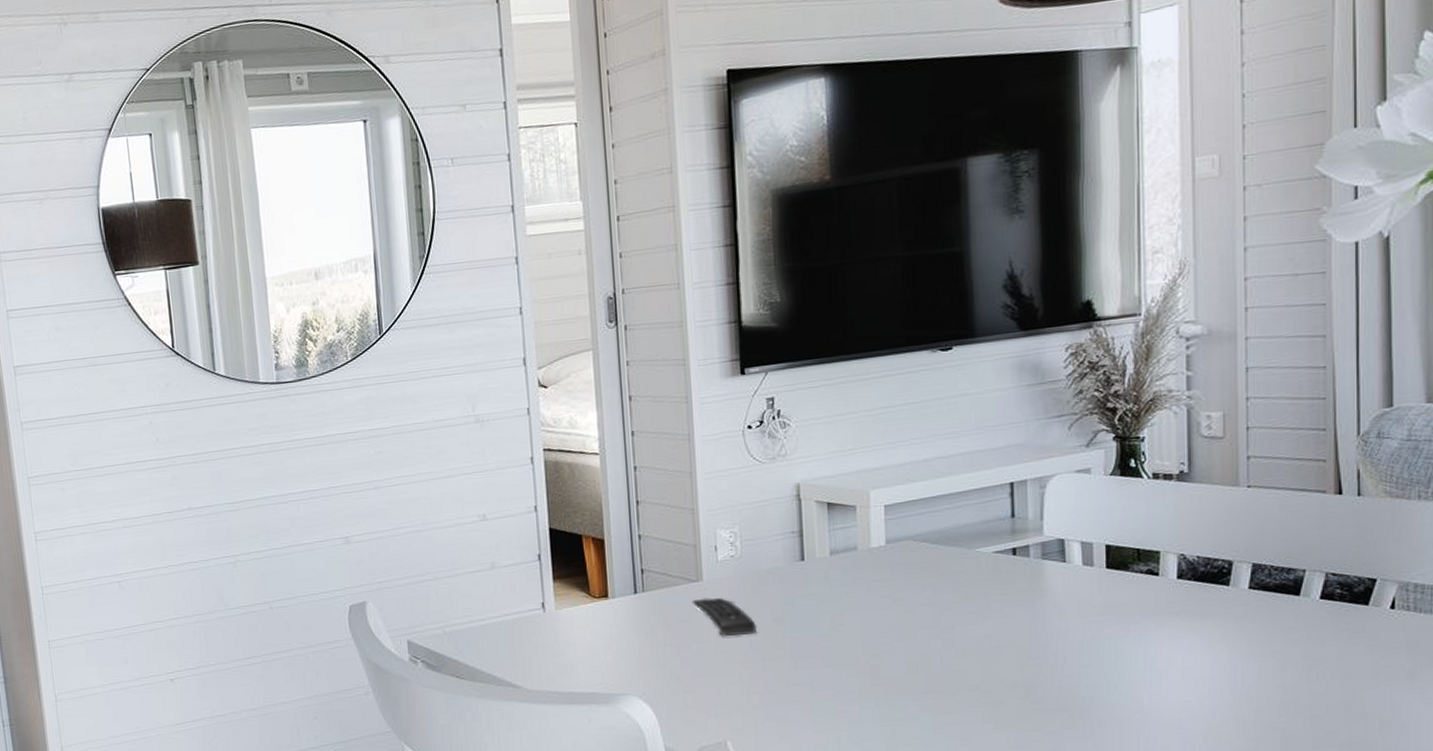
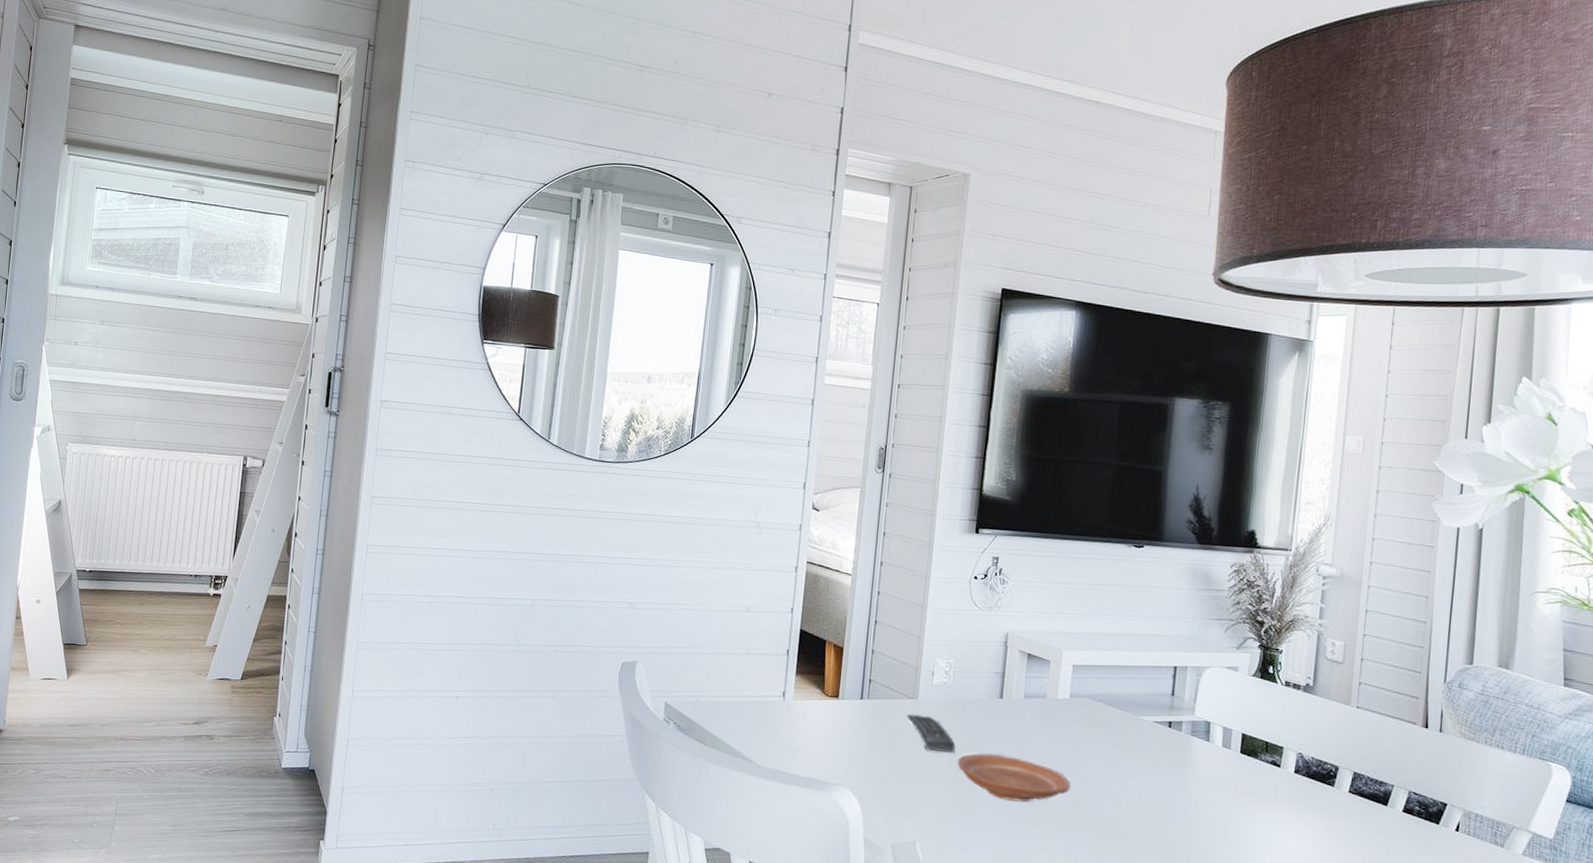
plate: none [761,624,902,676] -> present [957,753,1071,802]

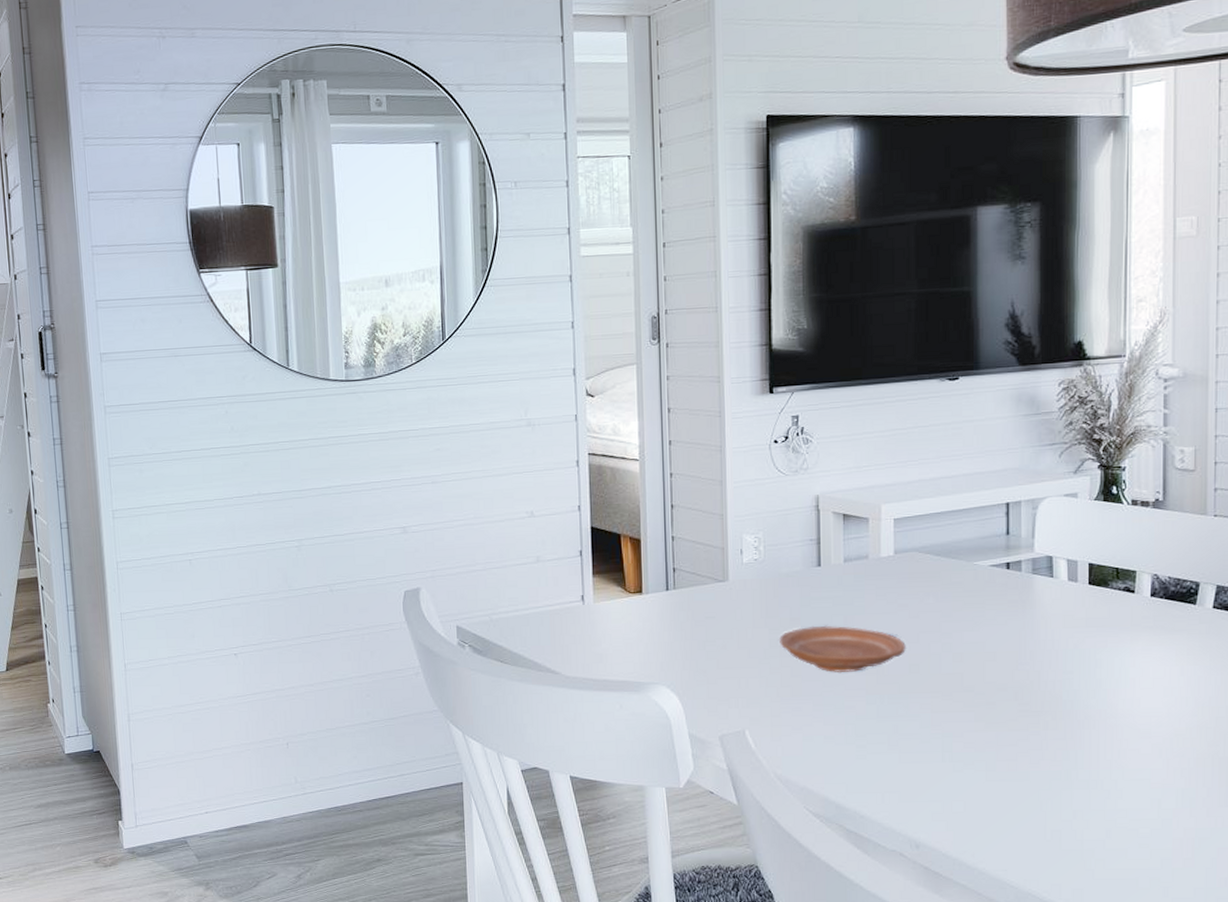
remote control: present [906,714,956,753] -> none [718,597,777,633]

